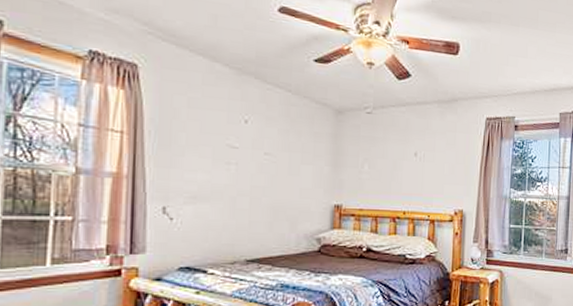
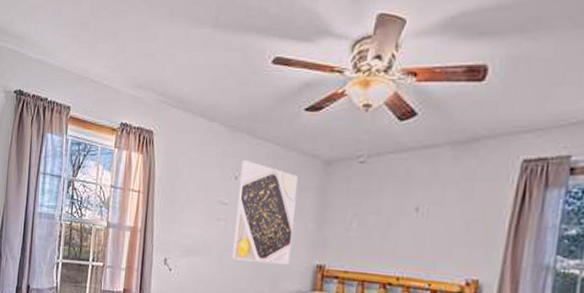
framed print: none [246,104,311,207] -> present [232,160,298,265]

